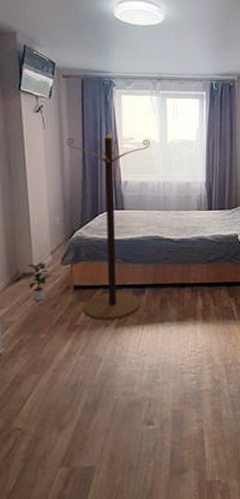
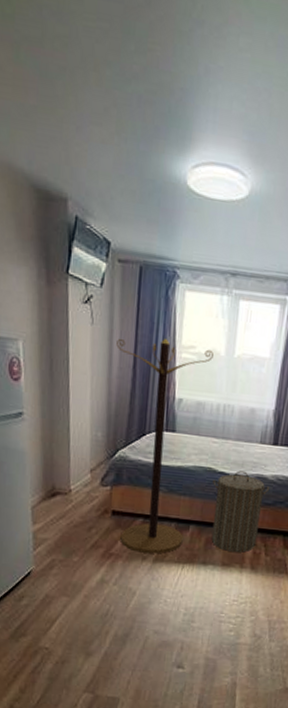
potted plant: present [21,262,51,301] -> none [56,479,89,522]
laundry hamper: none [161,235,210,307] -> present [211,470,270,553]

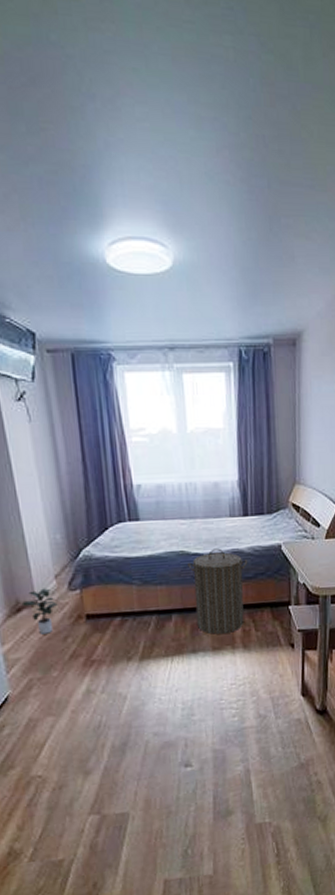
potted plant: none [56,479,89,522] -> present [21,588,58,634]
coat rack: present [116,338,214,554] -> none [60,424,167,654]

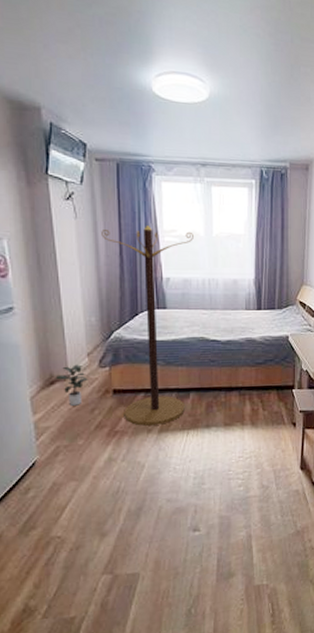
coat rack: none [60,424,167,654] -> present [101,224,194,426]
laundry hamper: present [188,548,248,634] -> none [207,336,259,412]

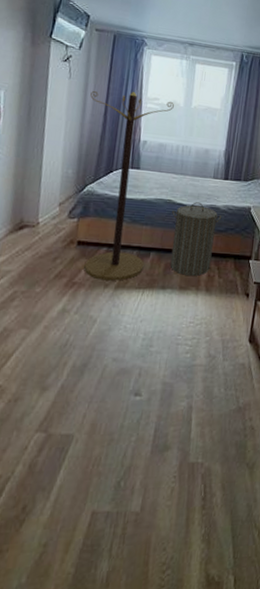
potted plant: present [55,364,88,406] -> none [24,212,56,253]
laundry hamper: none [207,336,259,412] -> present [170,202,222,276]

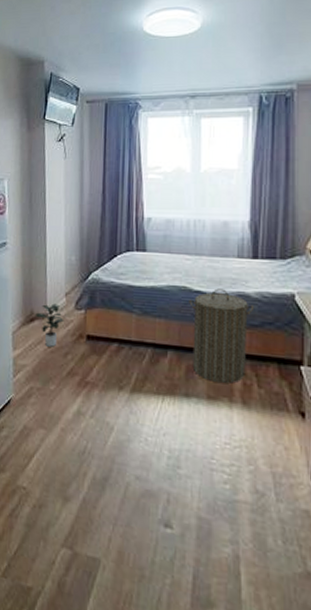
potted plant: none [24,212,56,253] -> present [35,303,64,347]
coat rack: present [84,91,174,281] -> none [87,162,179,384]

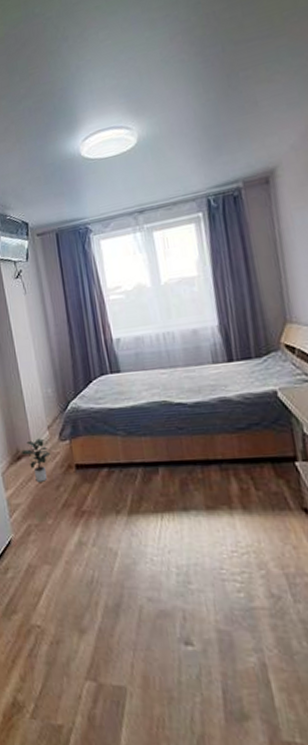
laundry hamper: present [189,288,255,383] -> none [171,397,241,491]

